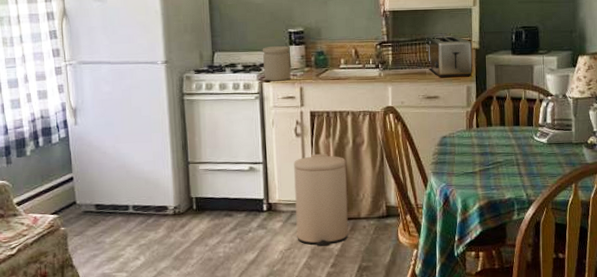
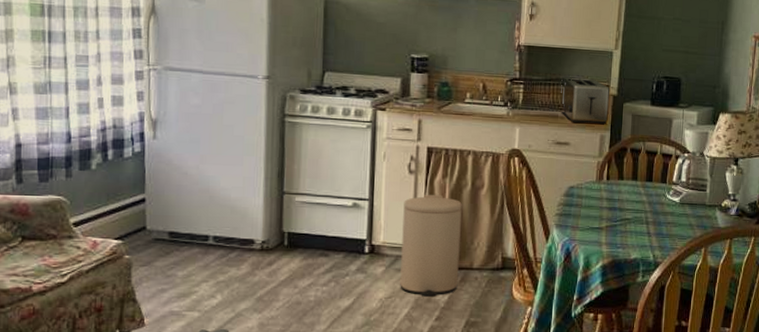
jar: present [262,45,291,81] -> none [379,71,411,111]

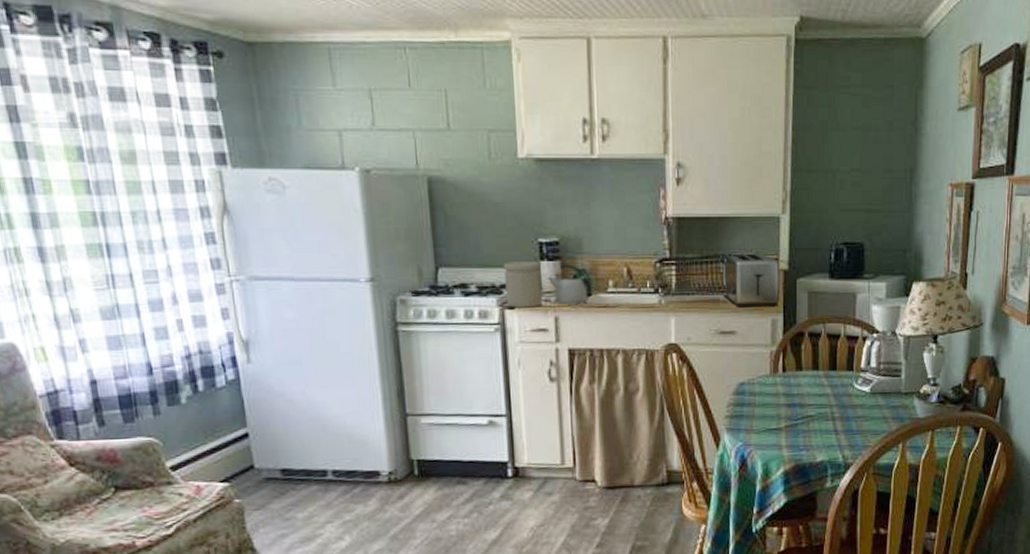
jar: none [379,71,411,111] -> present [503,260,543,308]
pedal bin: present [400,194,462,297] -> none [547,403,619,522]
kettle: none [415,76,452,111] -> present [547,264,593,306]

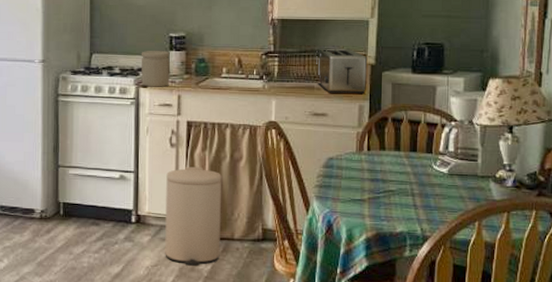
kettle: present [547,264,593,306] -> none [174,54,209,87]
pedal bin: none [547,403,619,522] -> present [165,166,221,266]

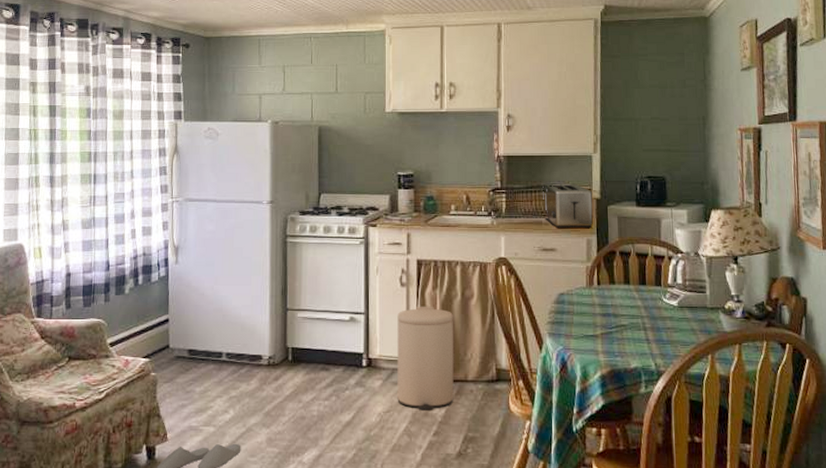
jar: present [141,50,170,87] -> none [369,188,398,226]

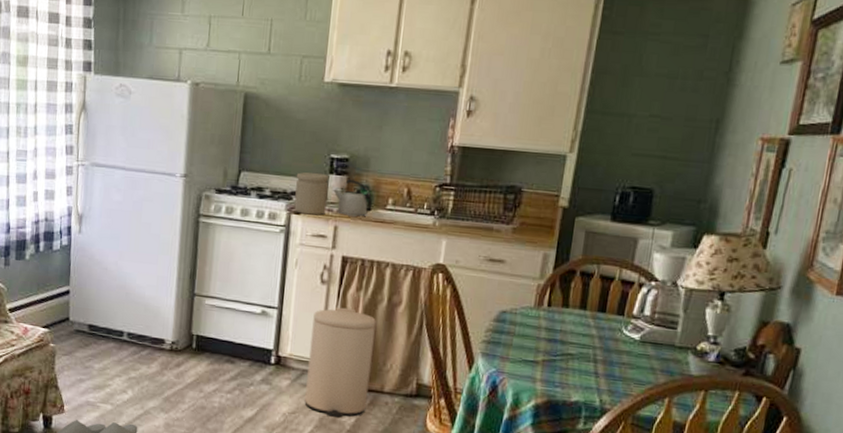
jar: none [369,188,398,226] -> present [294,172,329,216]
kettle: none [403,192,438,225] -> present [333,179,373,218]
toaster: present [543,183,593,229] -> none [496,183,559,242]

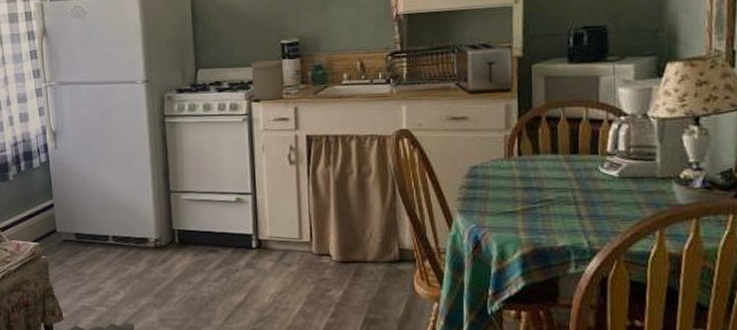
pedal bin: present [305,306,376,418] -> none [287,184,352,292]
kettle: present [333,179,373,218] -> none [288,61,329,97]
toaster: none [496,183,559,242] -> present [451,40,513,94]

